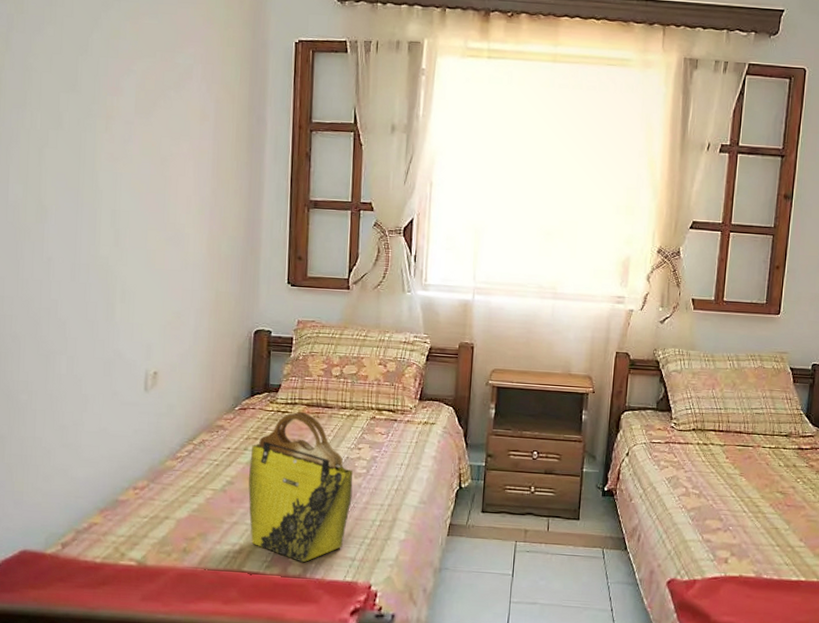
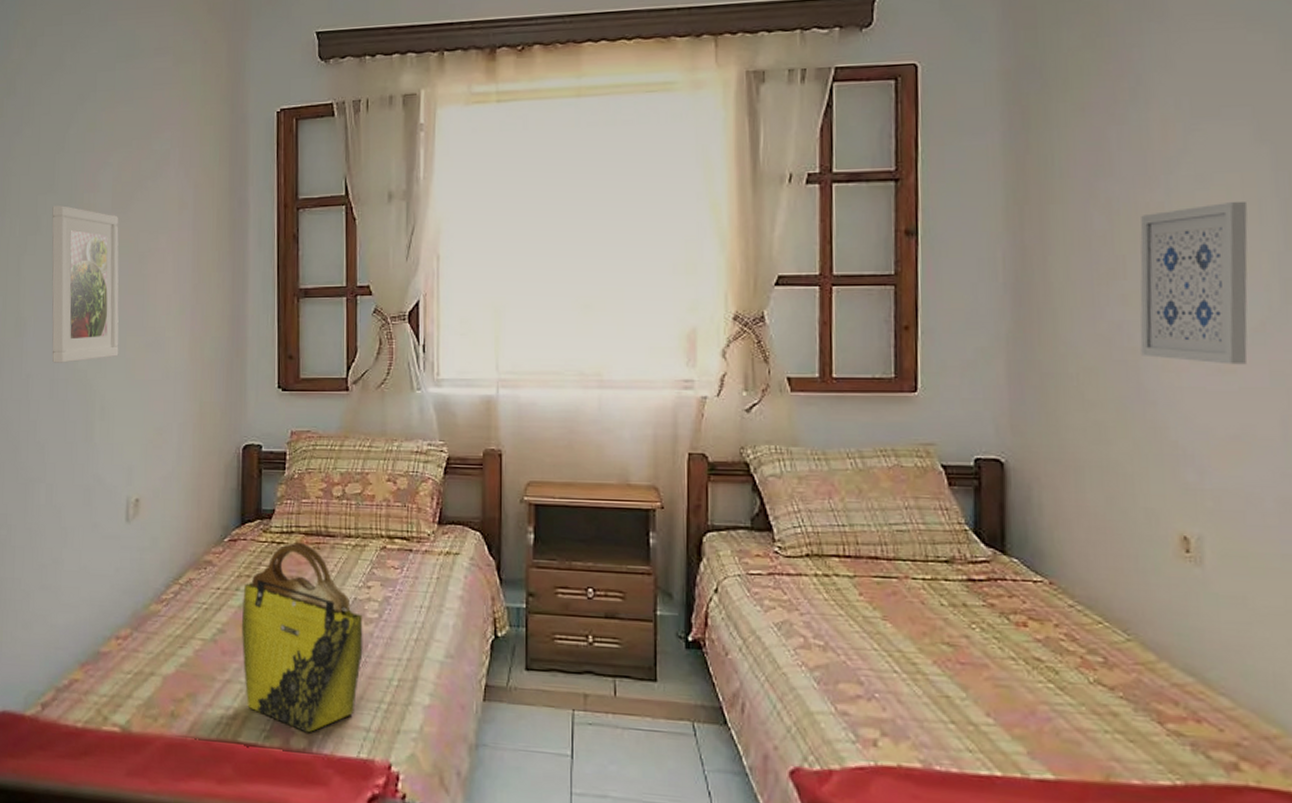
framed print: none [73,104,142,250] -> present [52,205,119,363]

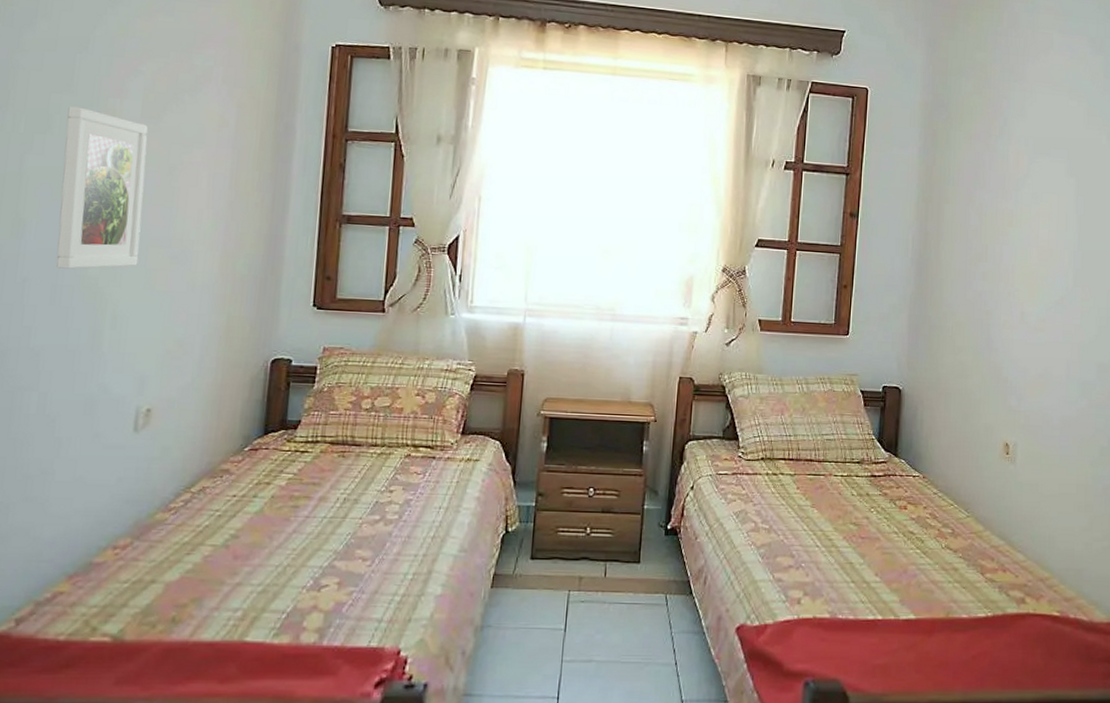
tote bag: present [241,543,363,733] -> none [256,451,383,628]
wall art: present [1140,201,1248,365] -> none [991,213,1059,326]

